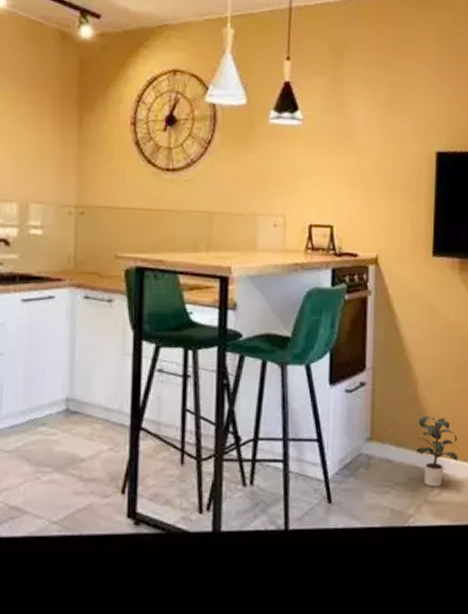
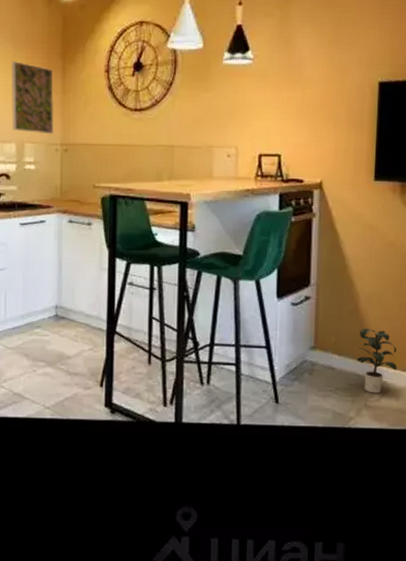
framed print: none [12,106,68,194] -> present [11,61,54,135]

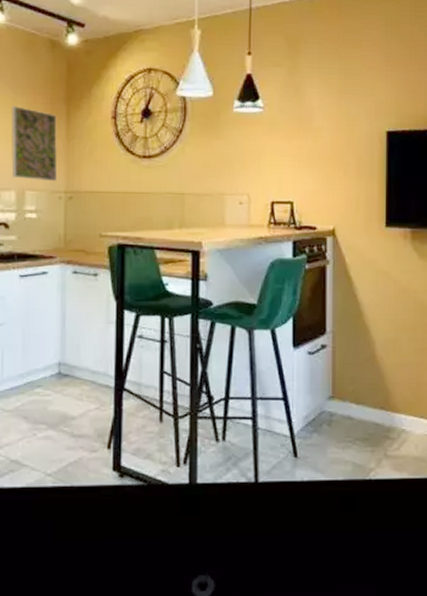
potted plant: present [358,328,397,394] -> none [376,375,415,442]

